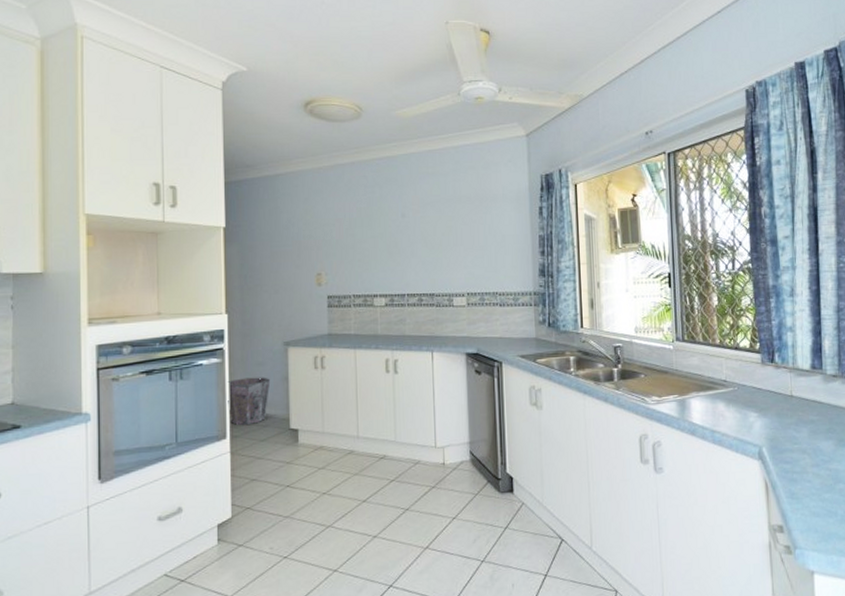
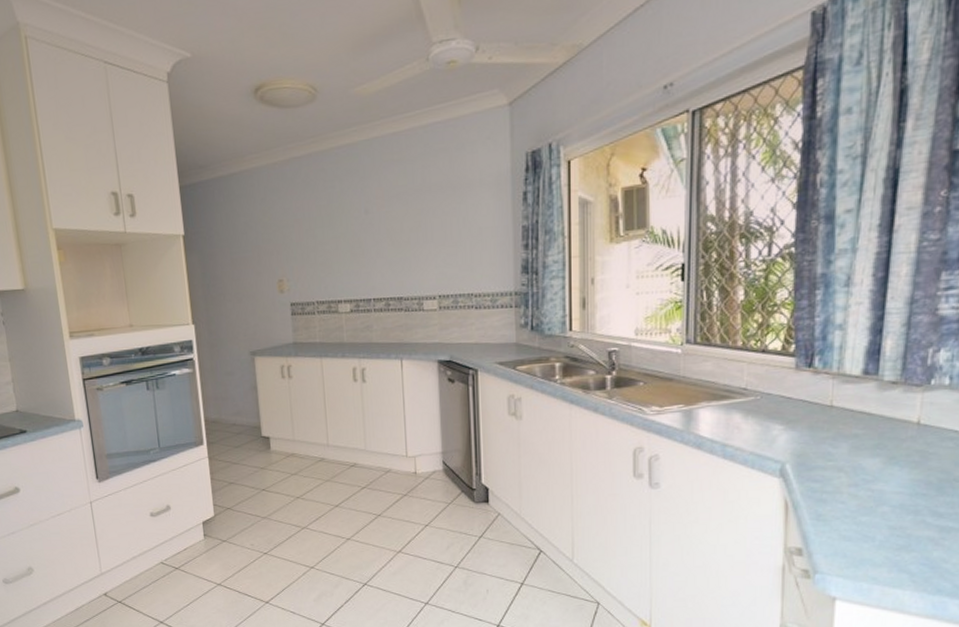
waste bin: present [227,377,271,425] -> none [200,386,240,432]

